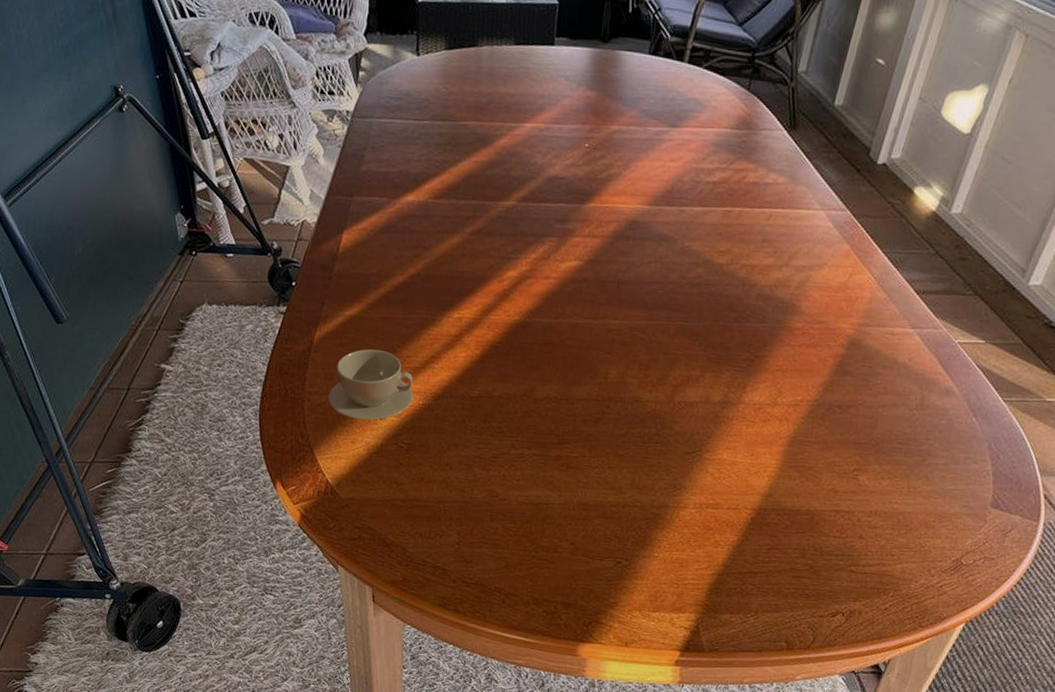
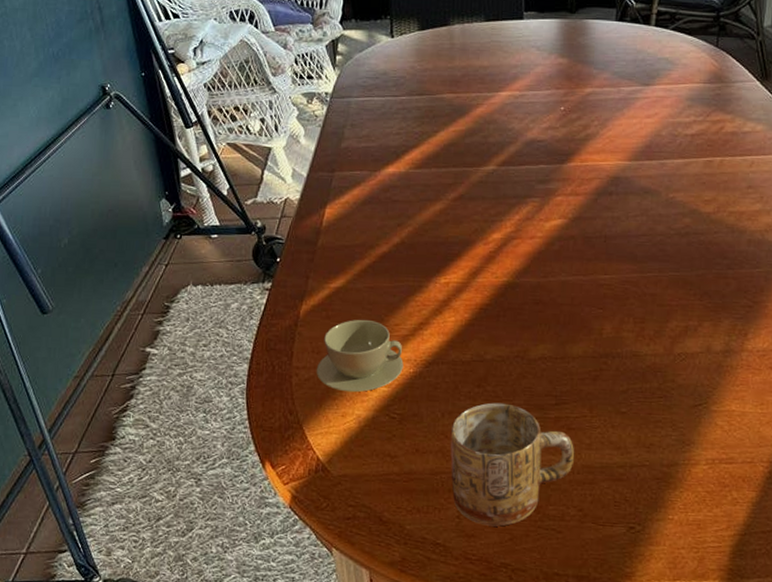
mug: none [453,438,572,555] -> present [450,402,575,527]

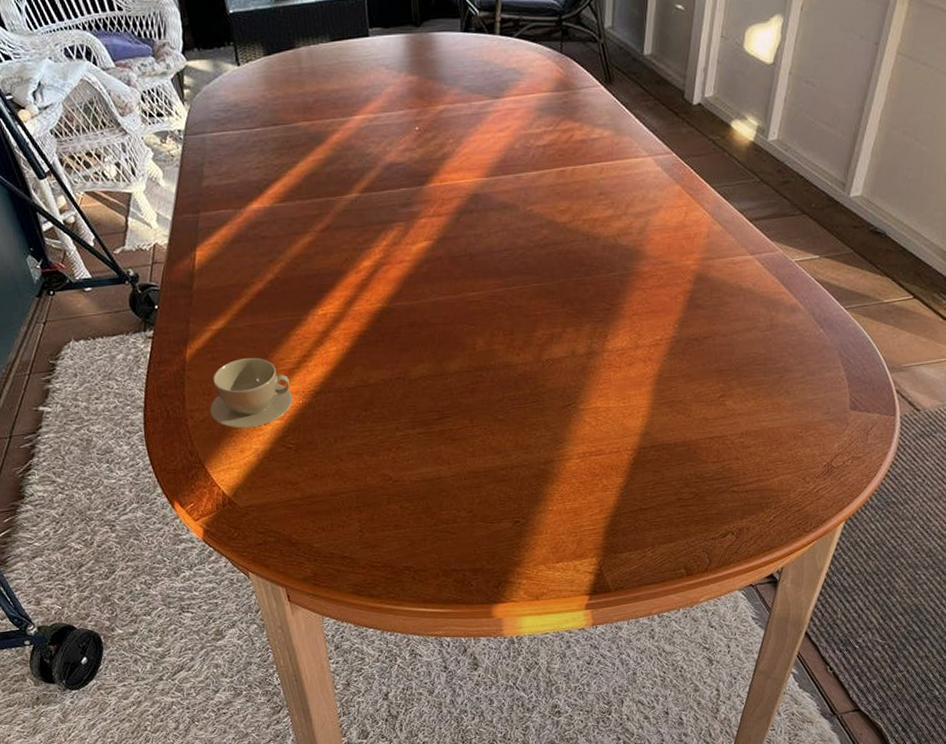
mug: present [450,402,575,527] -> none [344,423,461,536]

